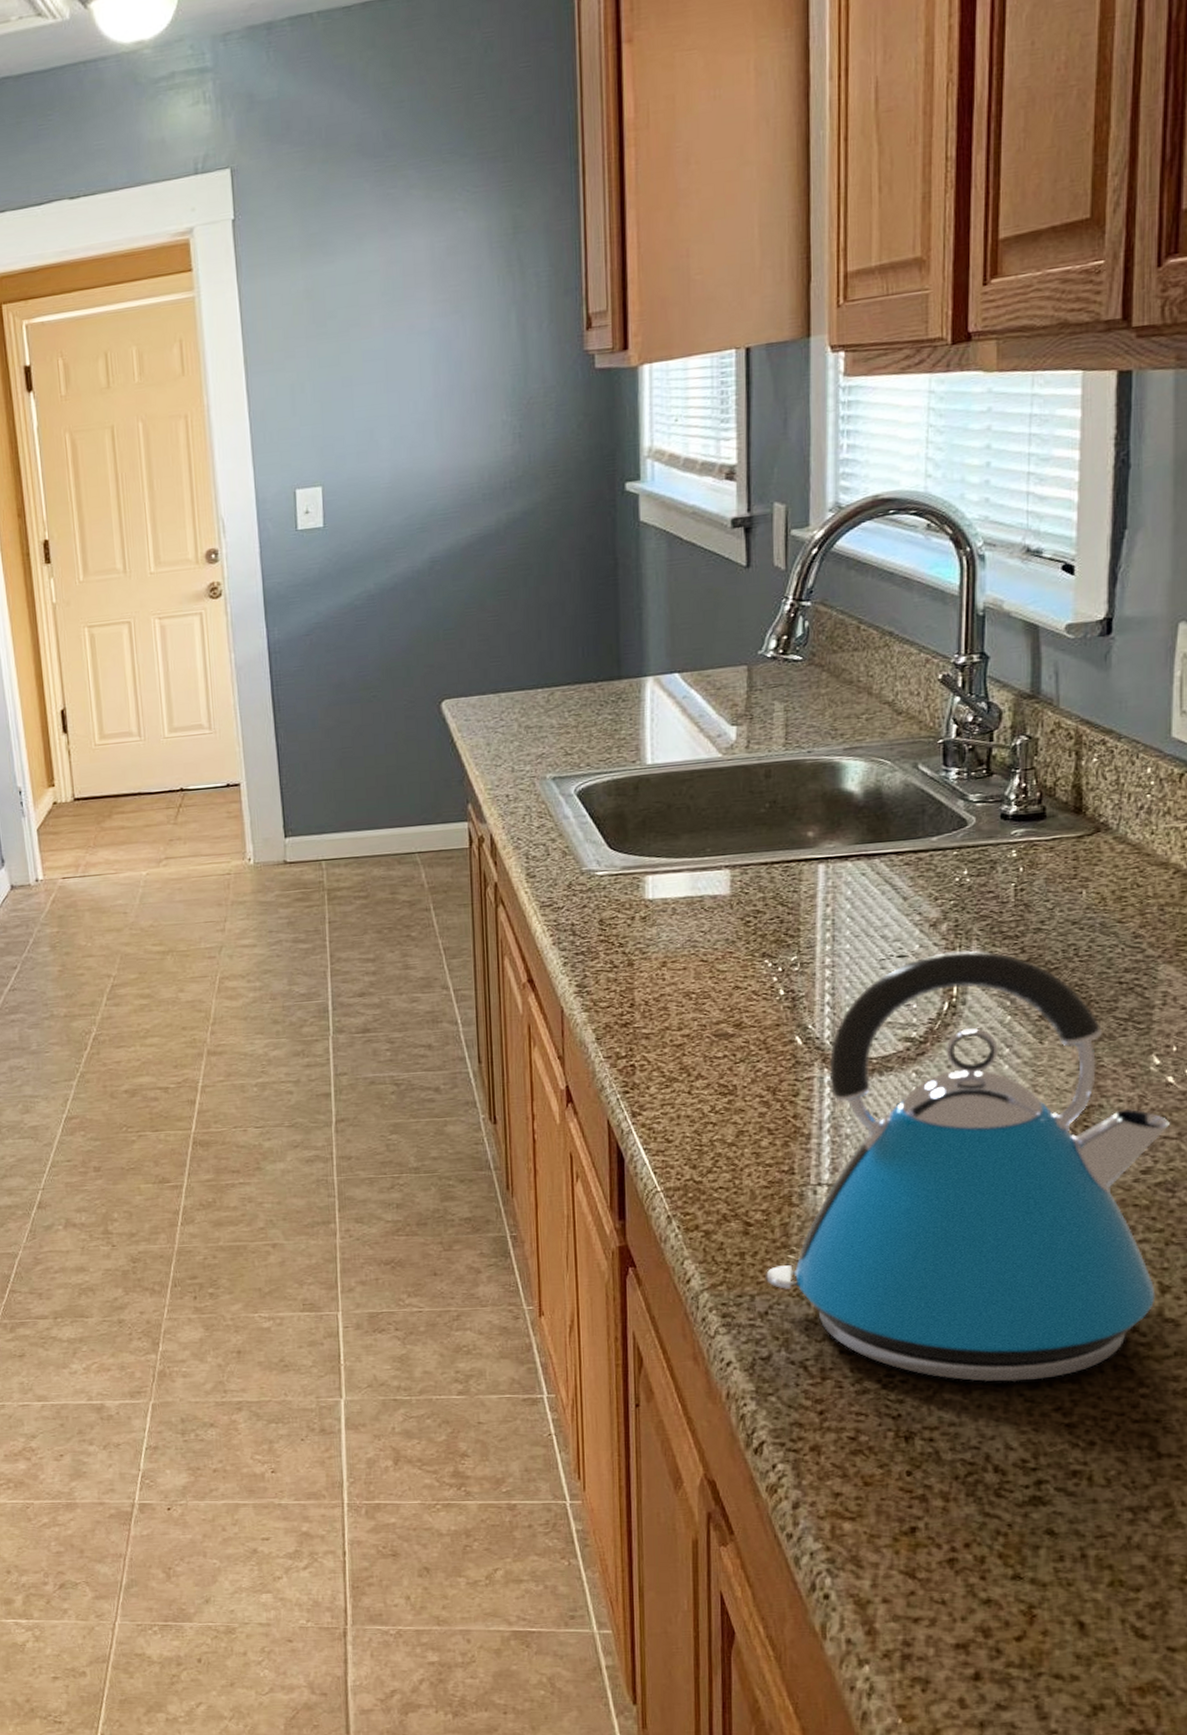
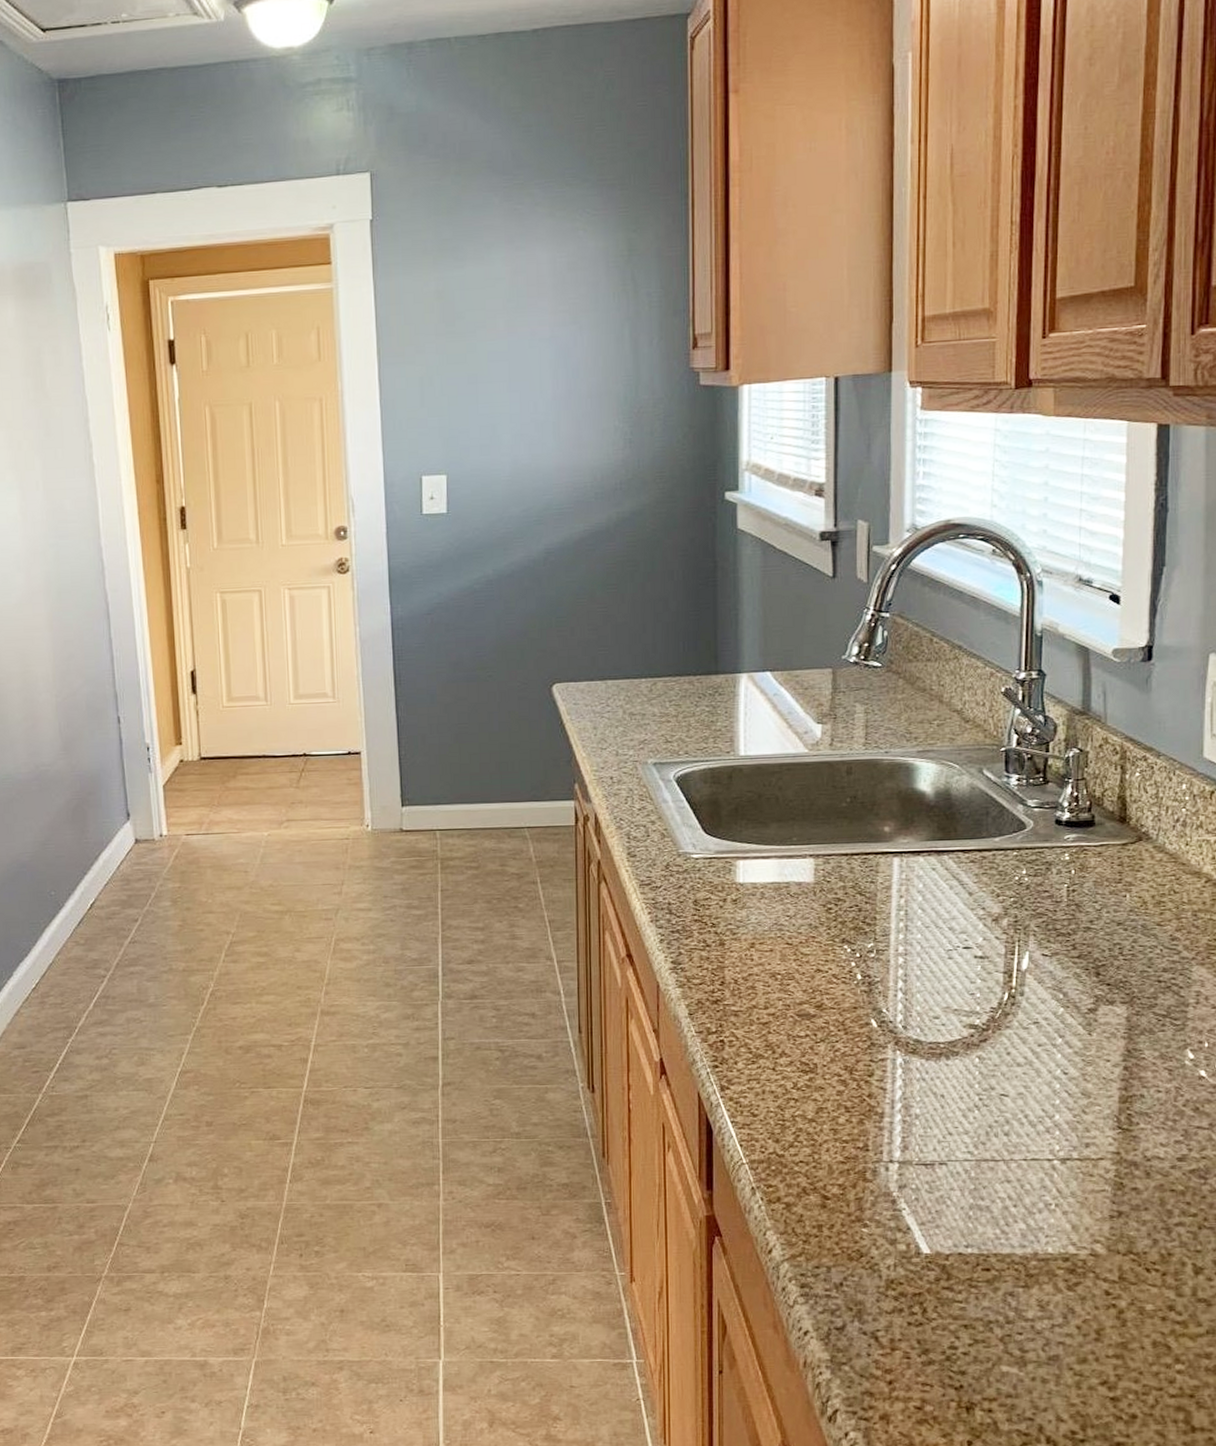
kettle: present [766,950,1170,1383] -> none [841,945,1202,1357]

